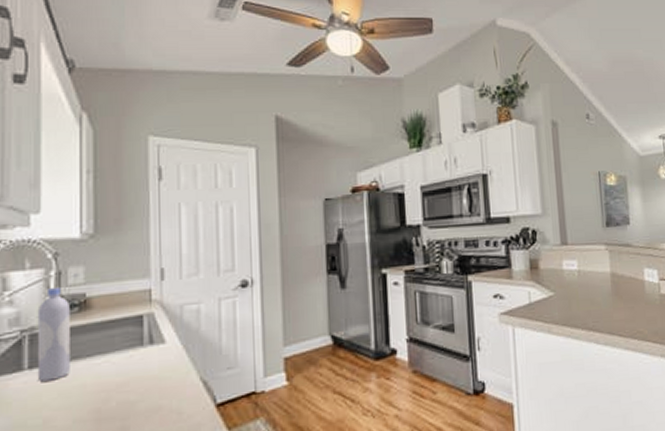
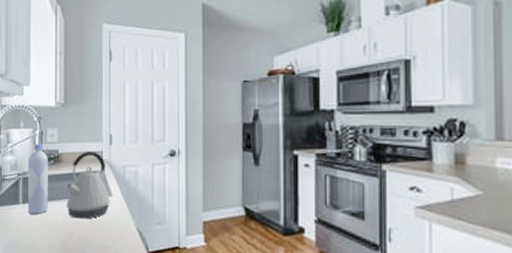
kettle: none [95,291,163,378] -> present [64,151,110,219]

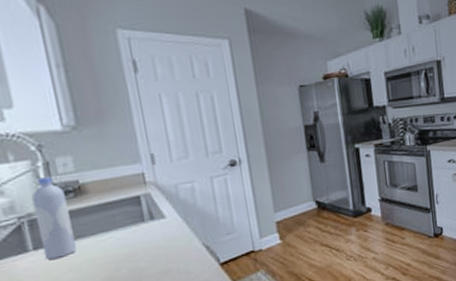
kettle: present [64,151,110,219] -> none [96,175,164,251]

